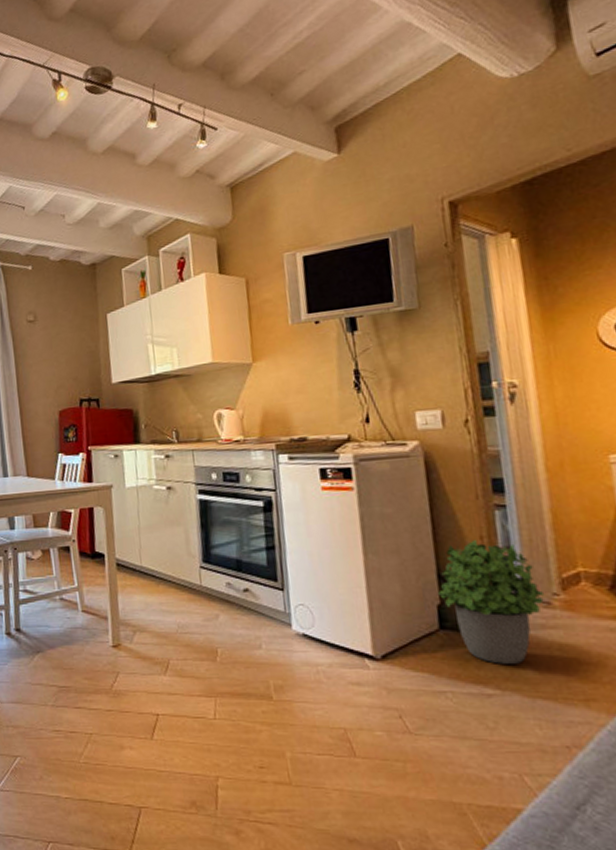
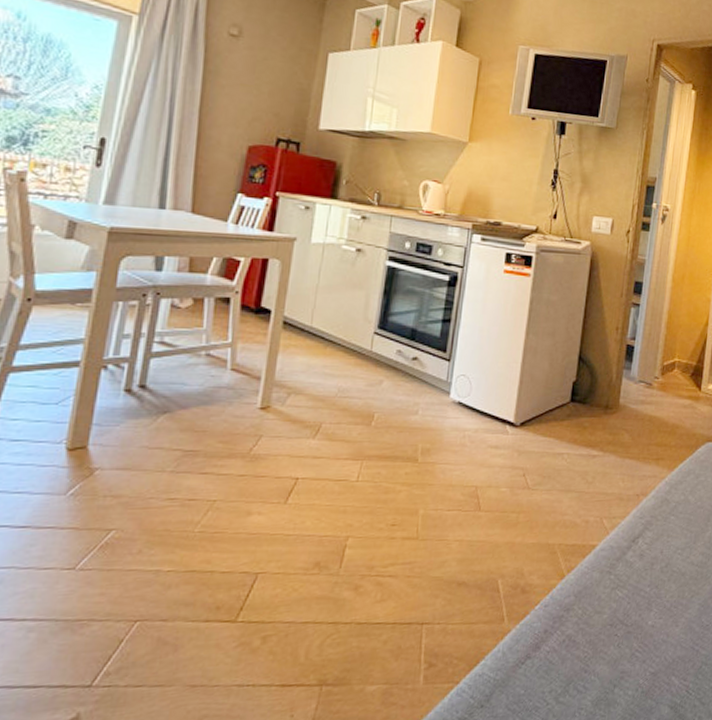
potted plant: present [437,539,545,664] -> none [575,329,650,431]

